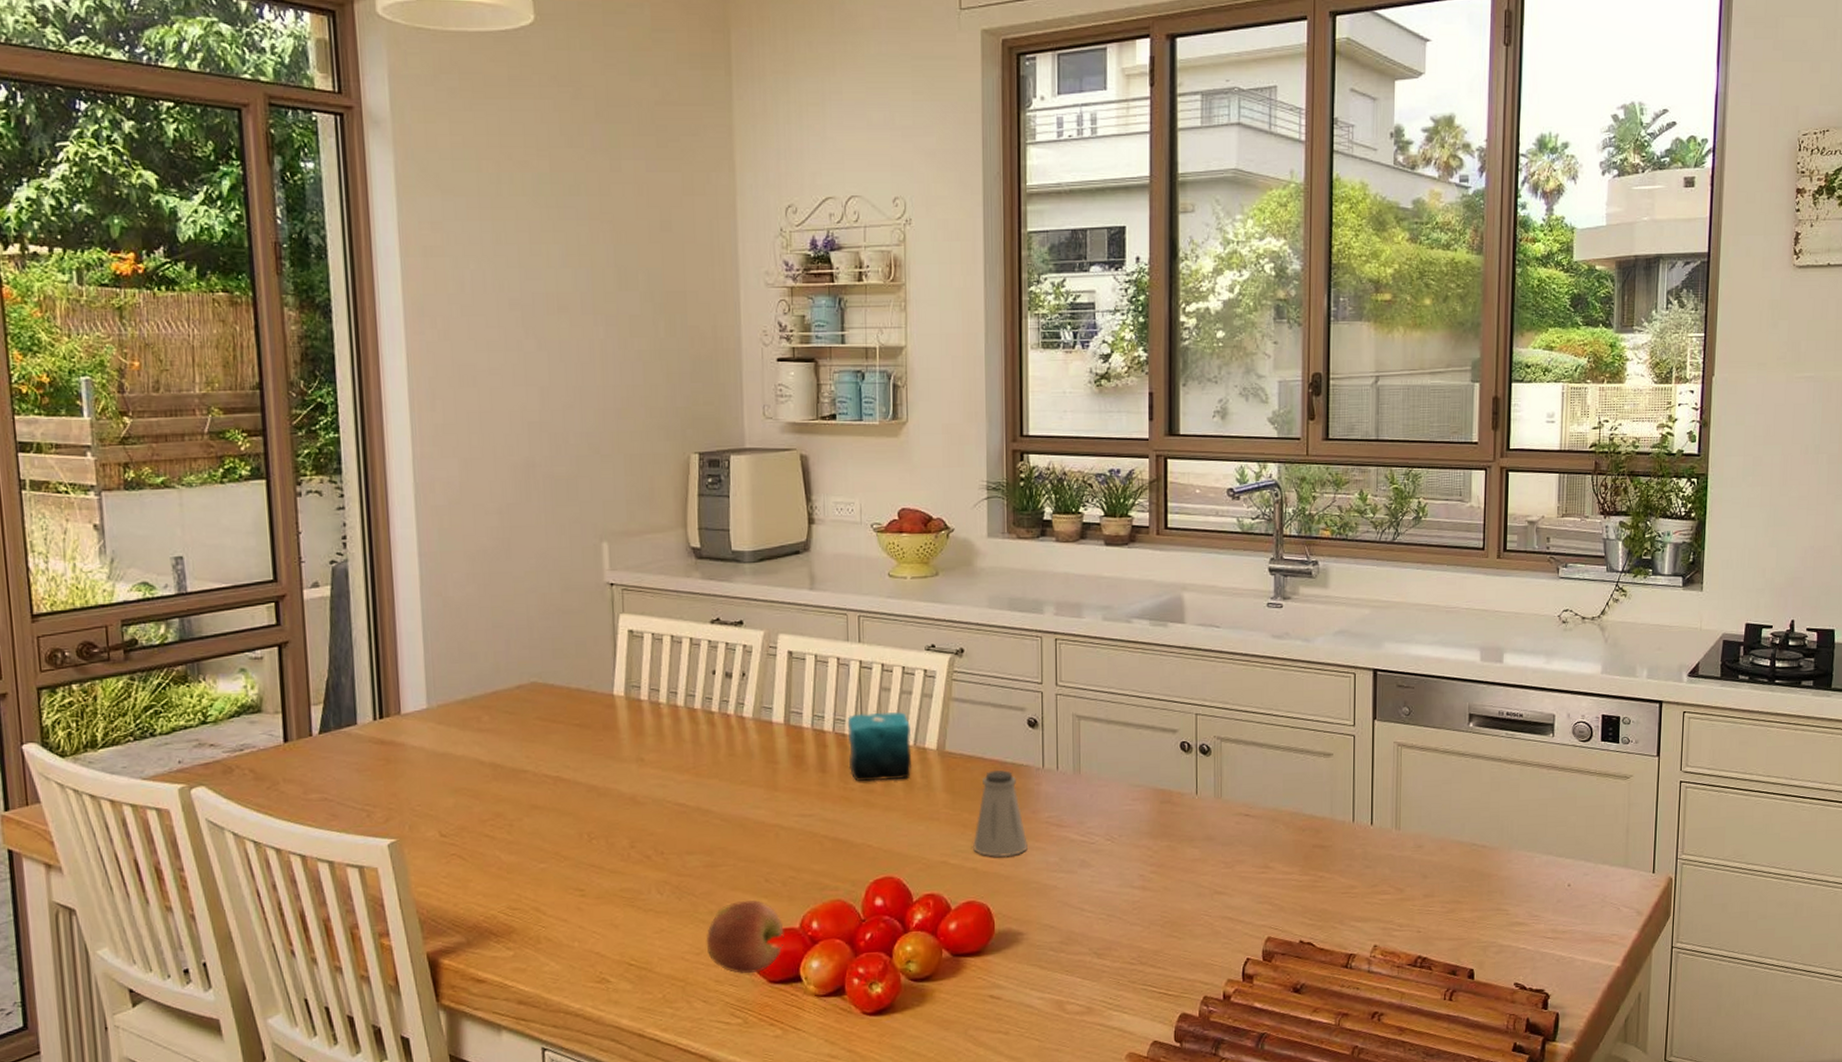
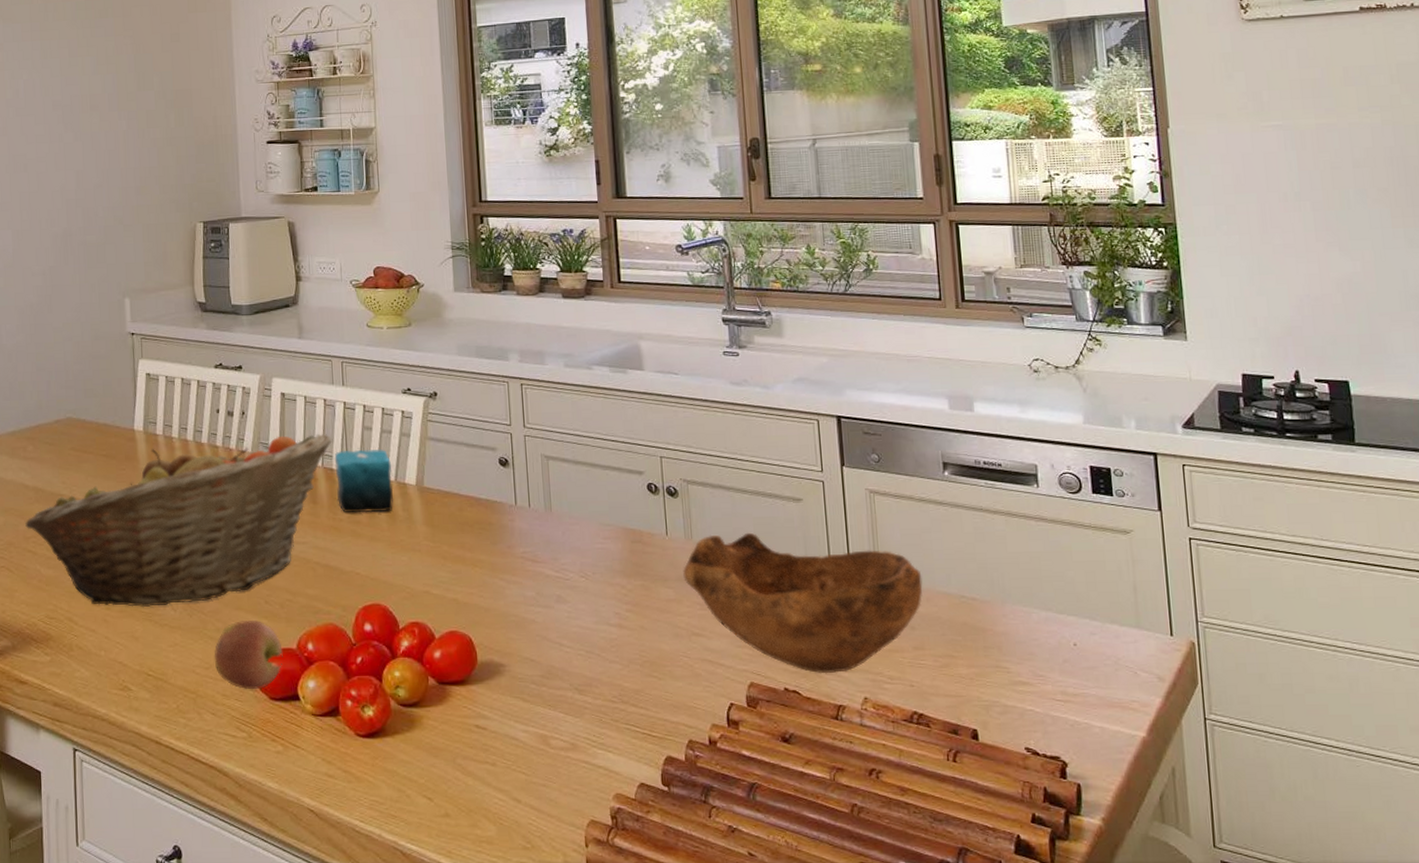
fruit basket: none [481,695,845,893] -> present [25,433,332,608]
saltshaker: present [973,770,1028,857] -> none [453,506,505,590]
wooden bowl: none [1210,789,1439,925] -> present [683,532,923,674]

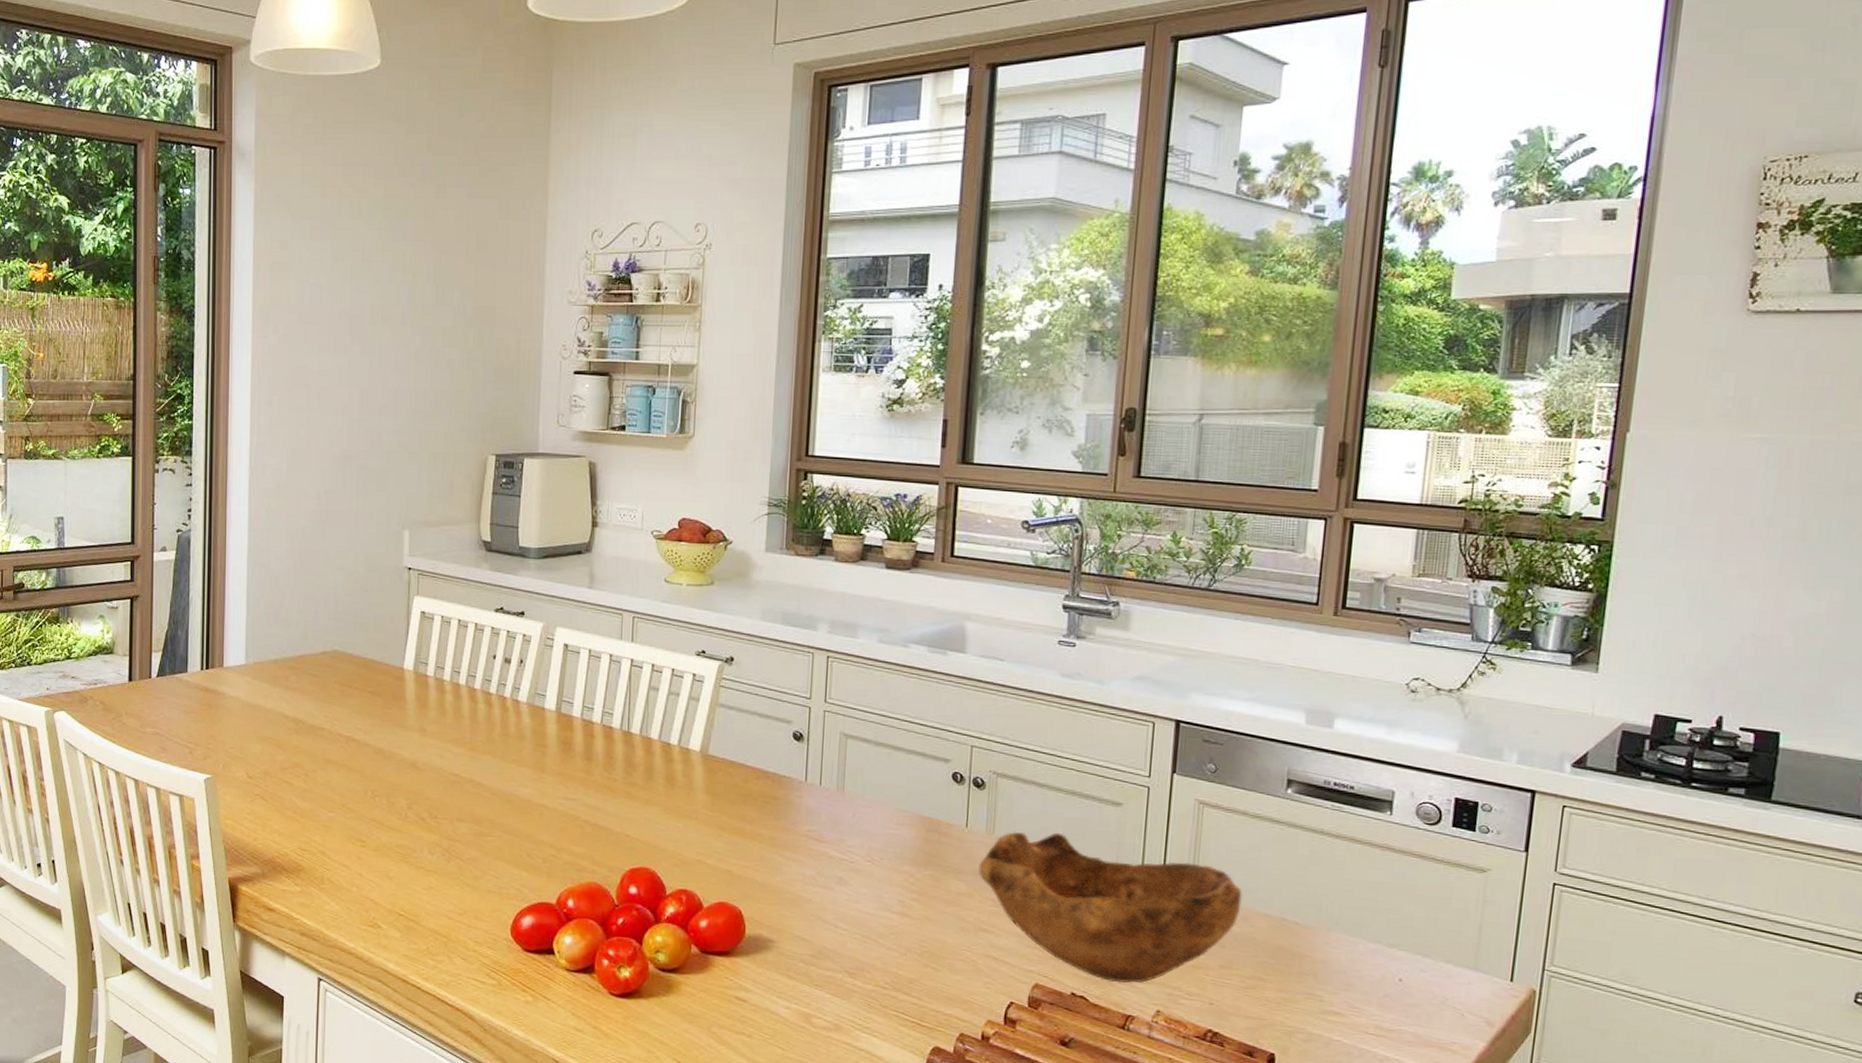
fruit basket: present [25,433,332,608] -> none [283,688,614,849]
apple: present [214,620,283,689] -> none [469,871,541,940]
candle: present [334,448,394,513] -> none [613,708,676,776]

